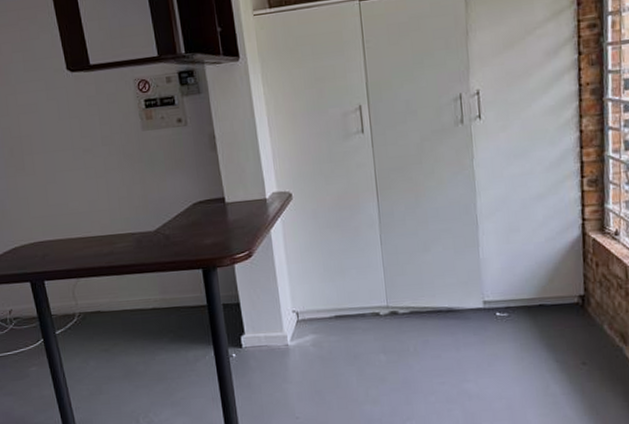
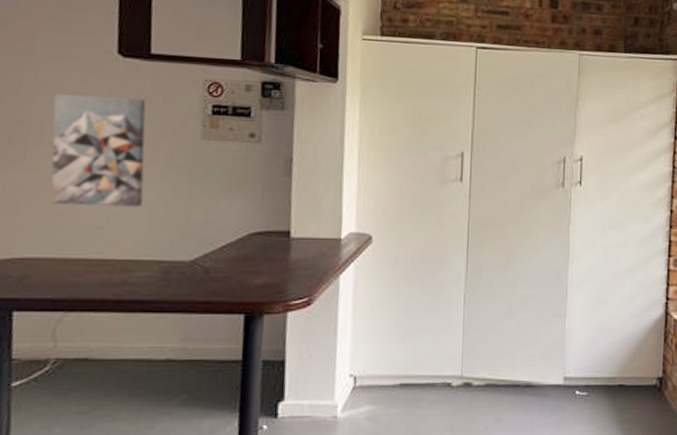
wall art: none [32,104,111,198] -> present [51,94,146,207]

